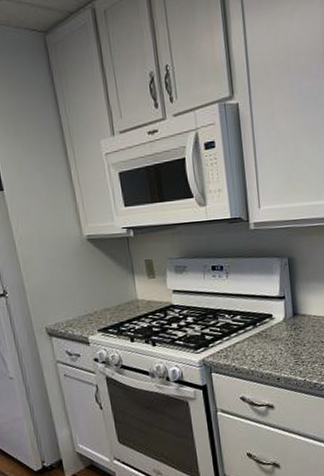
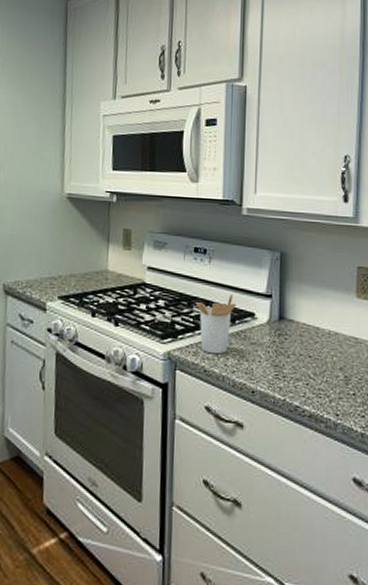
utensil holder: none [221,301,256,355] -> present [196,294,236,355]

